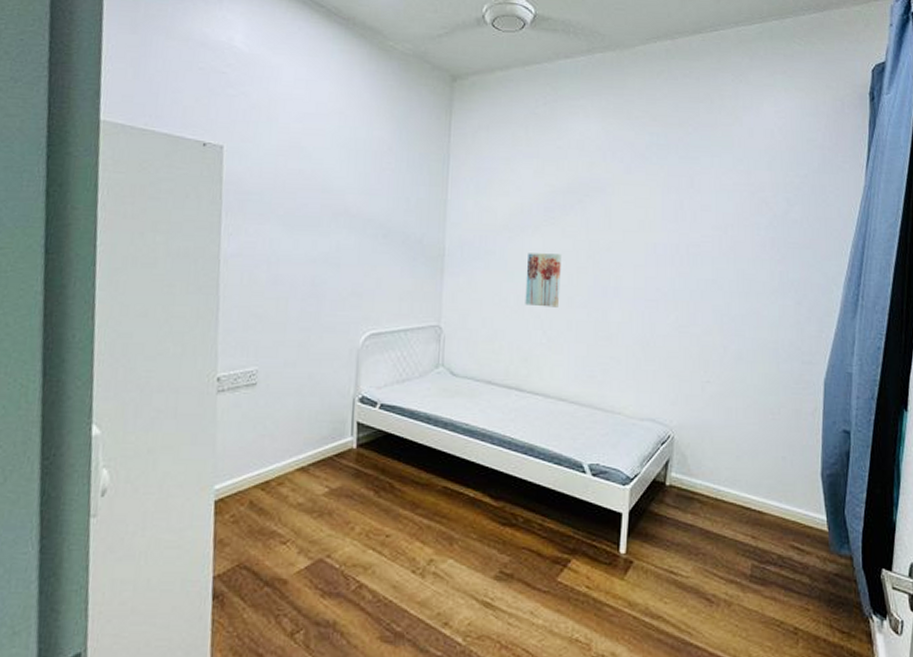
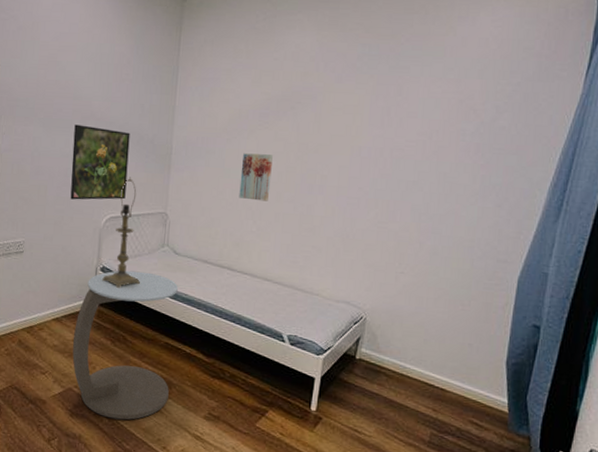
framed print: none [319,222,394,315] -> present [70,124,130,200]
side table: none [323,399,457,594] -> present [72,270,178,420]
table lamp: none [361,284,411,422] -> present [102,177,141,288]

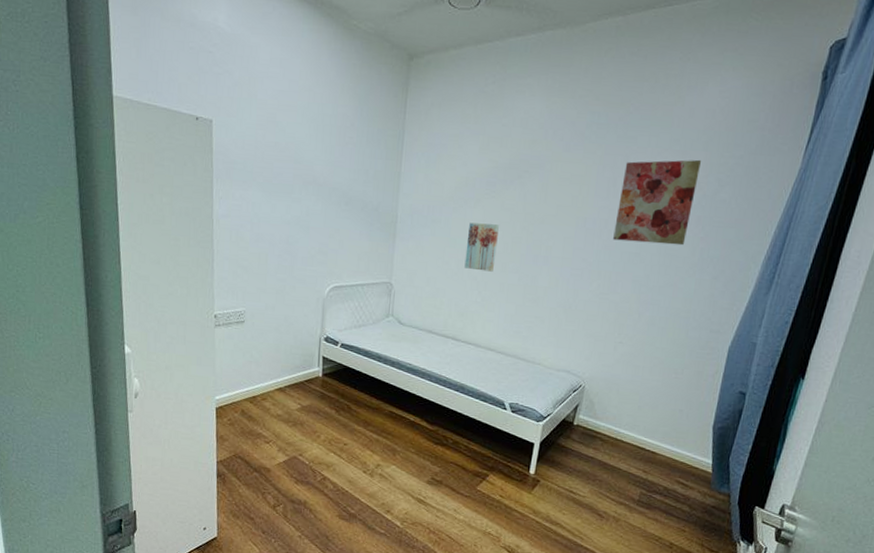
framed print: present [70,124,130,200] -> none [292,190,354,269]
side table: present [72,270,178,420] -> none [297,340,403,486]
table lamp: present [102,177,141,288] -> none [326,245,365,358]
wall art: none [389,87,478,173] -> present [613,159,702,246]

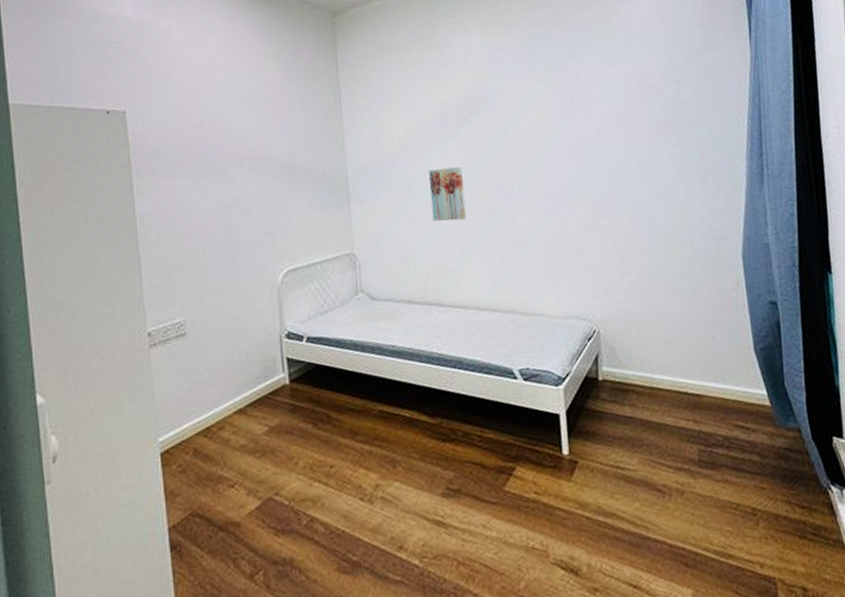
wall art: present [613,159,702,246] -> none [578,65,661,161]

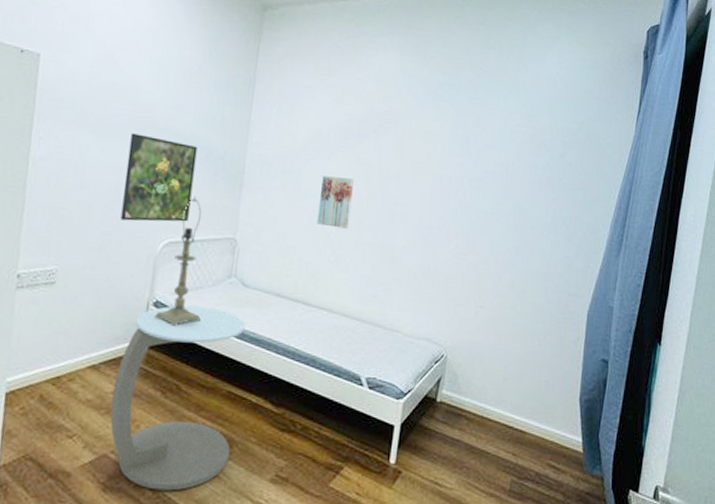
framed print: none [229,168,303,258] -> present [120,133,198,222]
side table: none [264,328,395,526] -> present [110,305,246,491]
table lamp: none [290,219,338,355] -> present [154,196,202,327]

